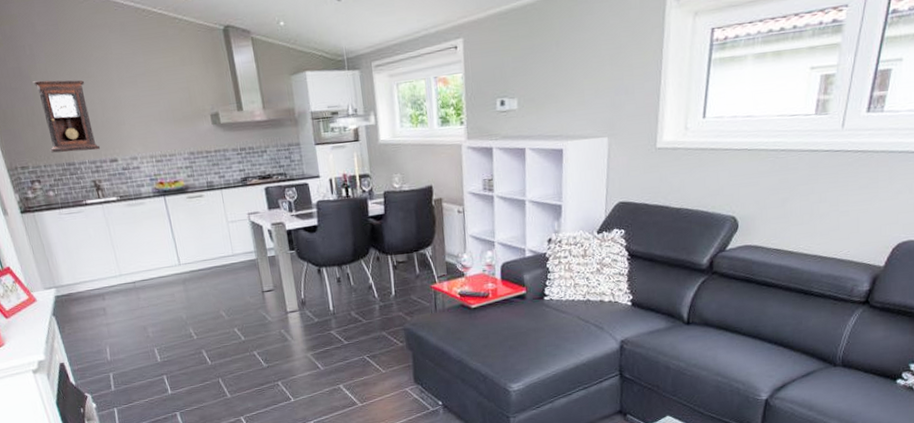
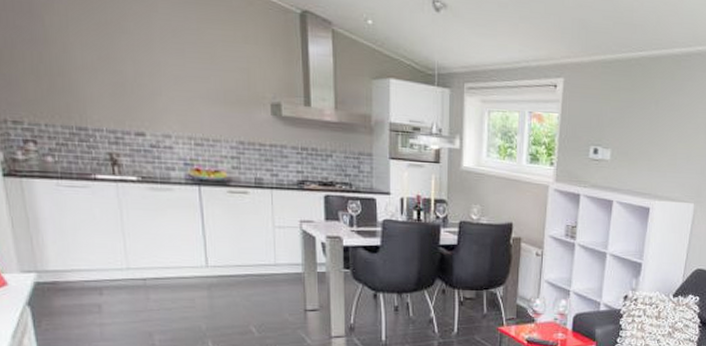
pendulum clock: present [33,79,101,153] -> none [46,23,125,119]

